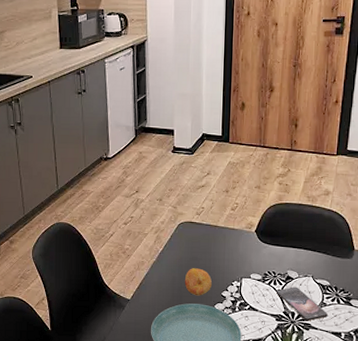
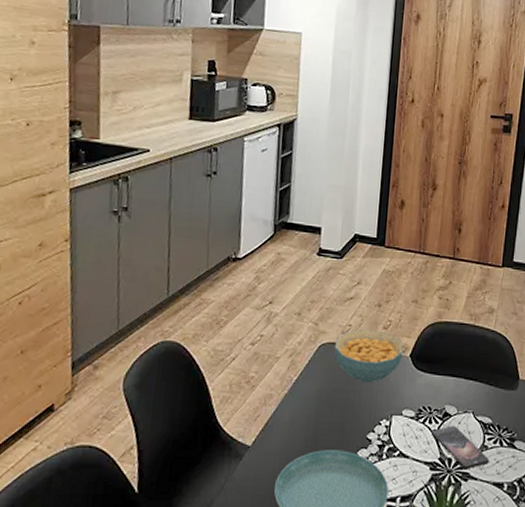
fruit: present [184,268,212,296] -> none [321,403,356,440]
cereal bowl: none [190,211,249,253] -> present [334,329,403,383]

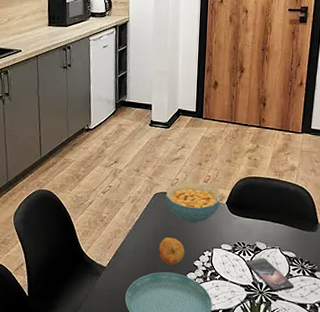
fruit: none [321,403,356,440] -> present [158,237,185,265]

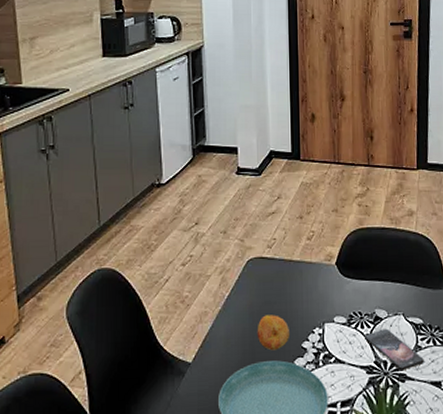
cereal bowl: present [165,182,221,223] -> none [261,242,329,294]

